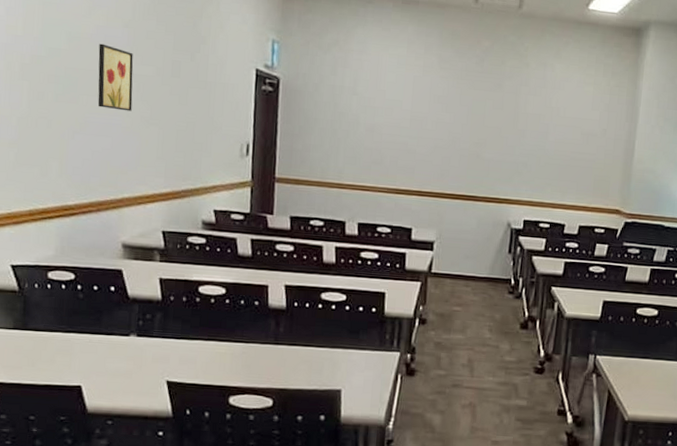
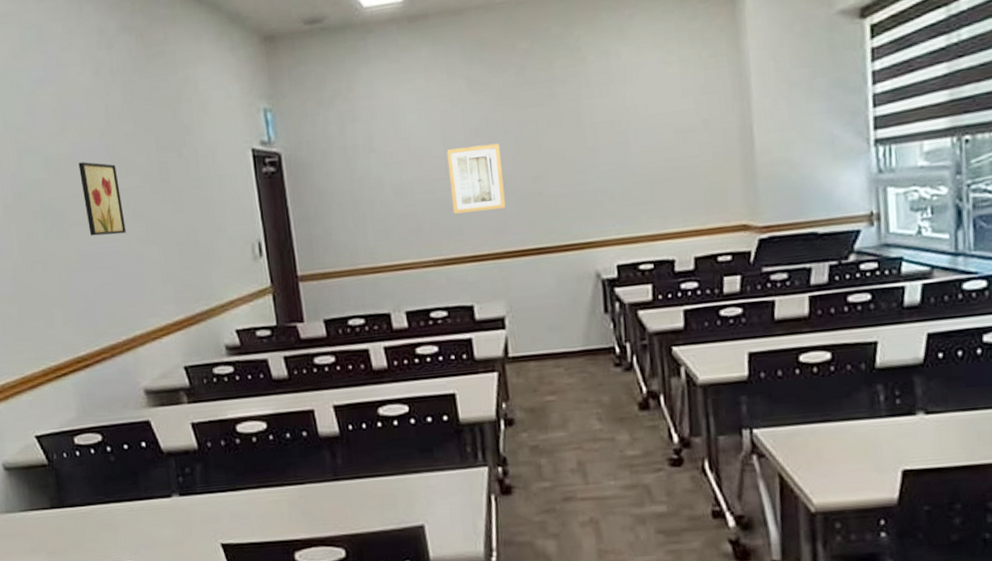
wall art: none [409,107,454,160] -> present [446,143,506,214]

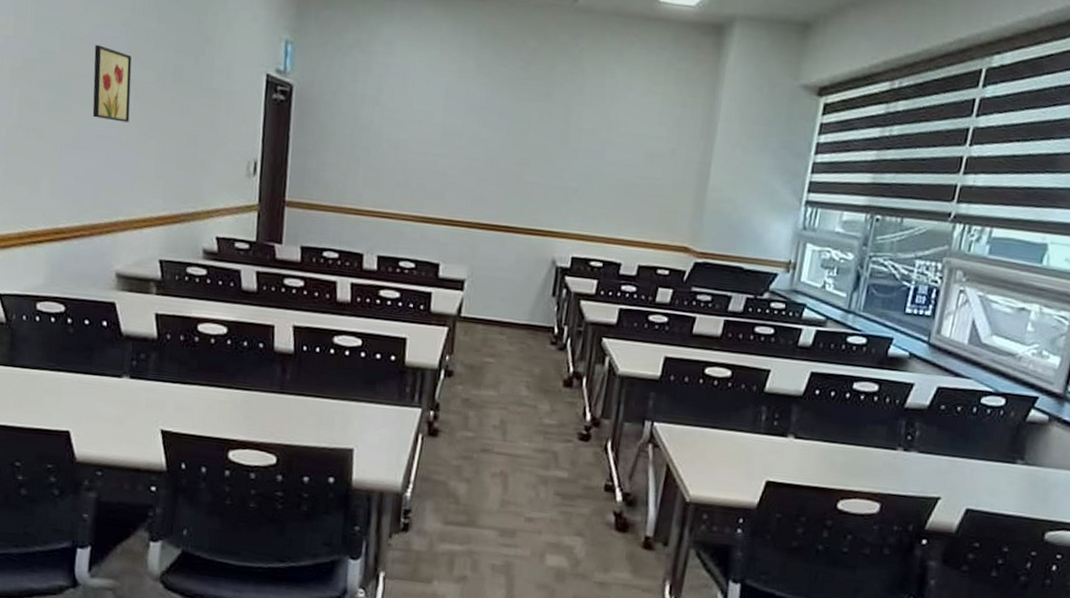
wall art: present [446,143,506,214] -> none [439,120,493,184]

